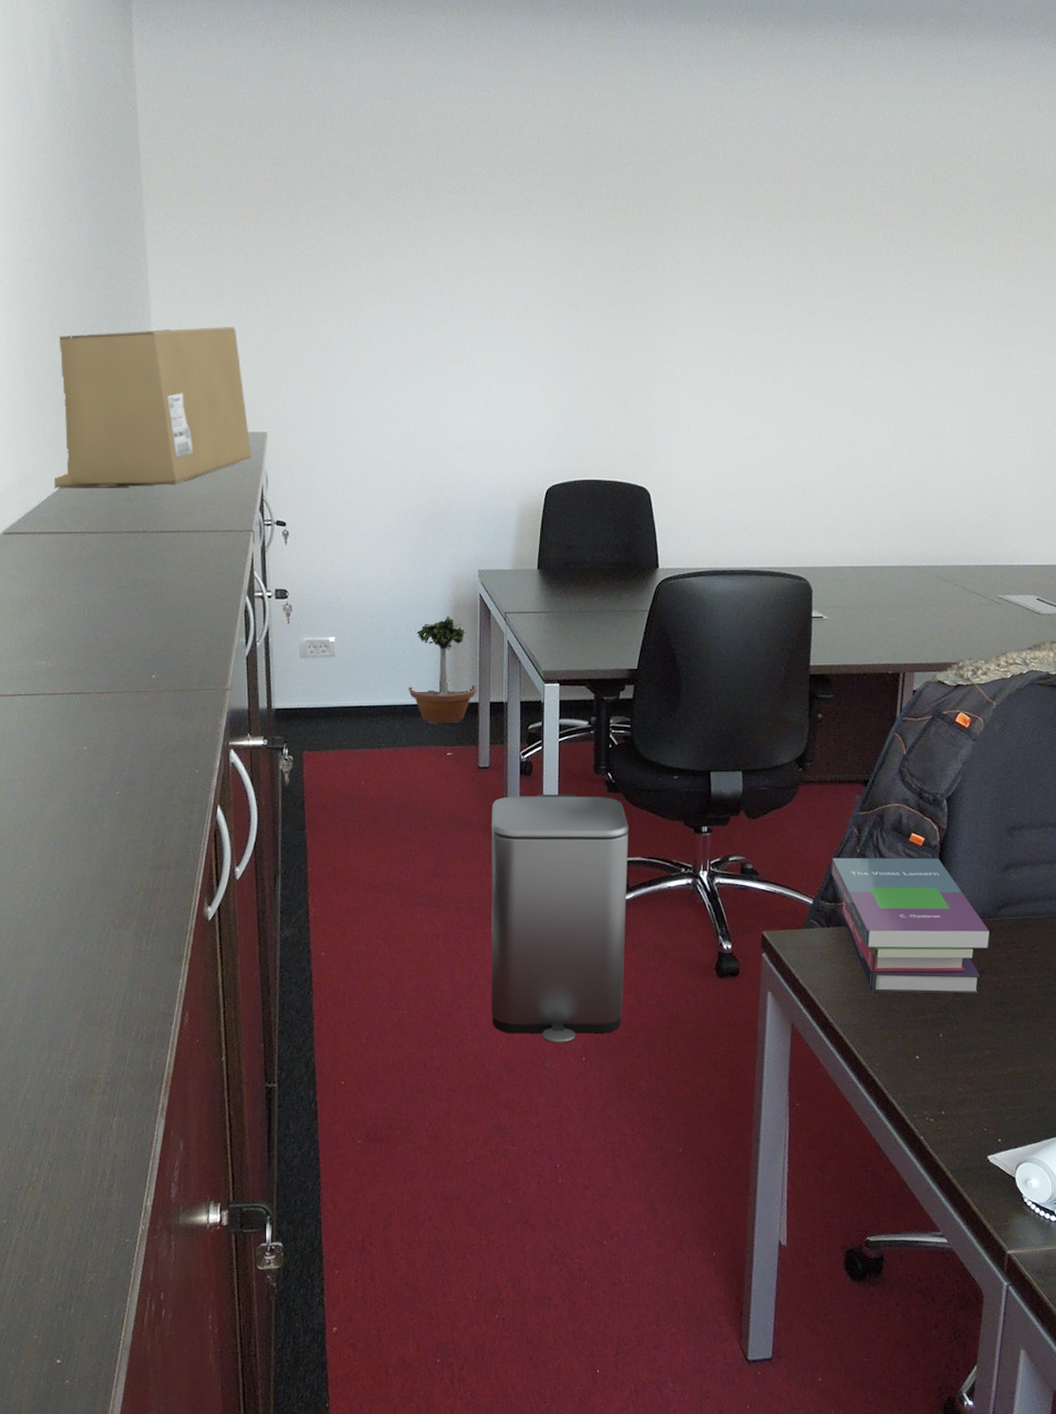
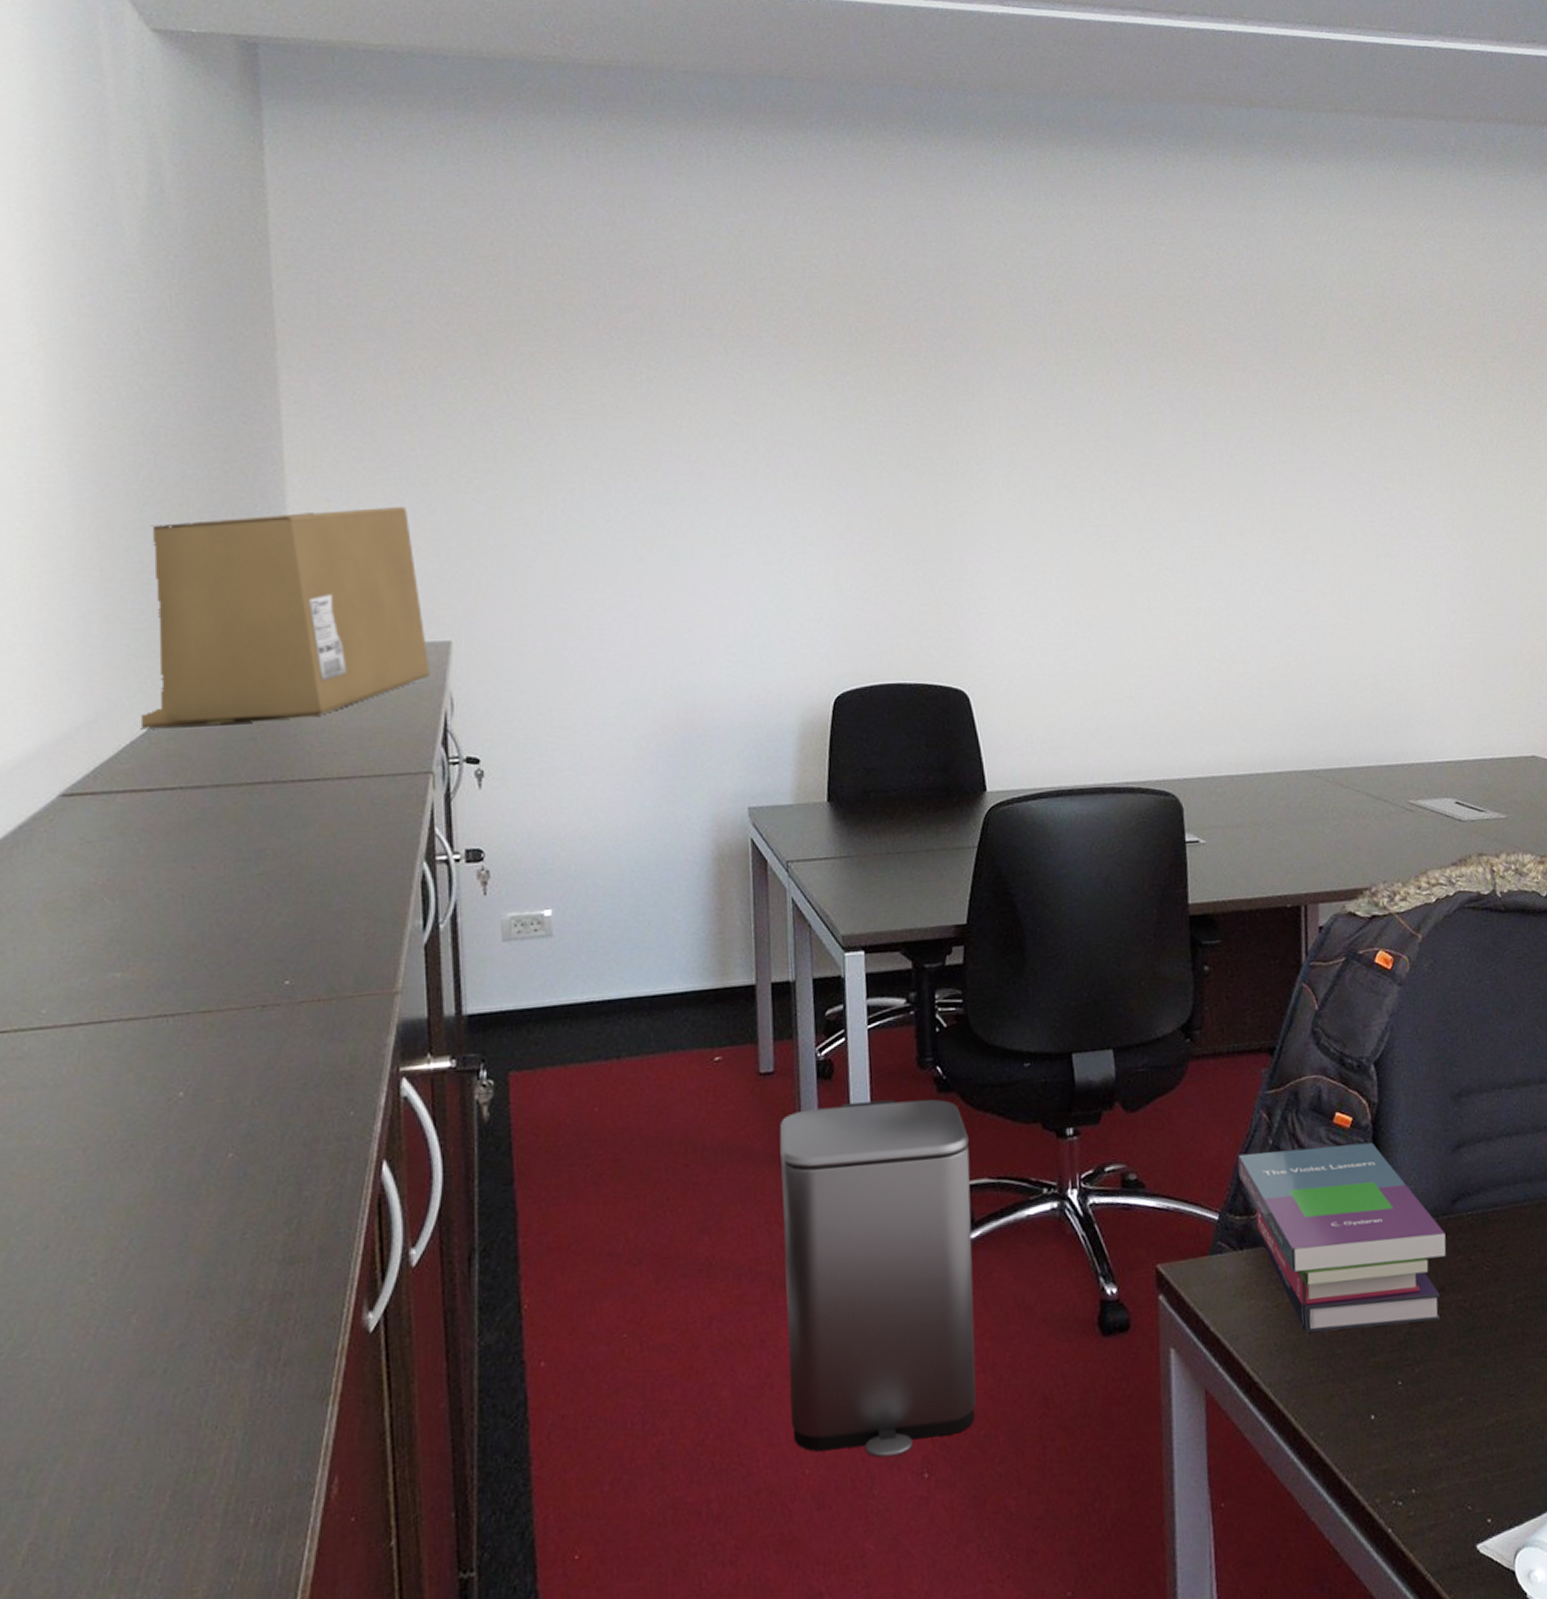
potted tree: present [408,615,477,724] -> none [657,869,753,1018]

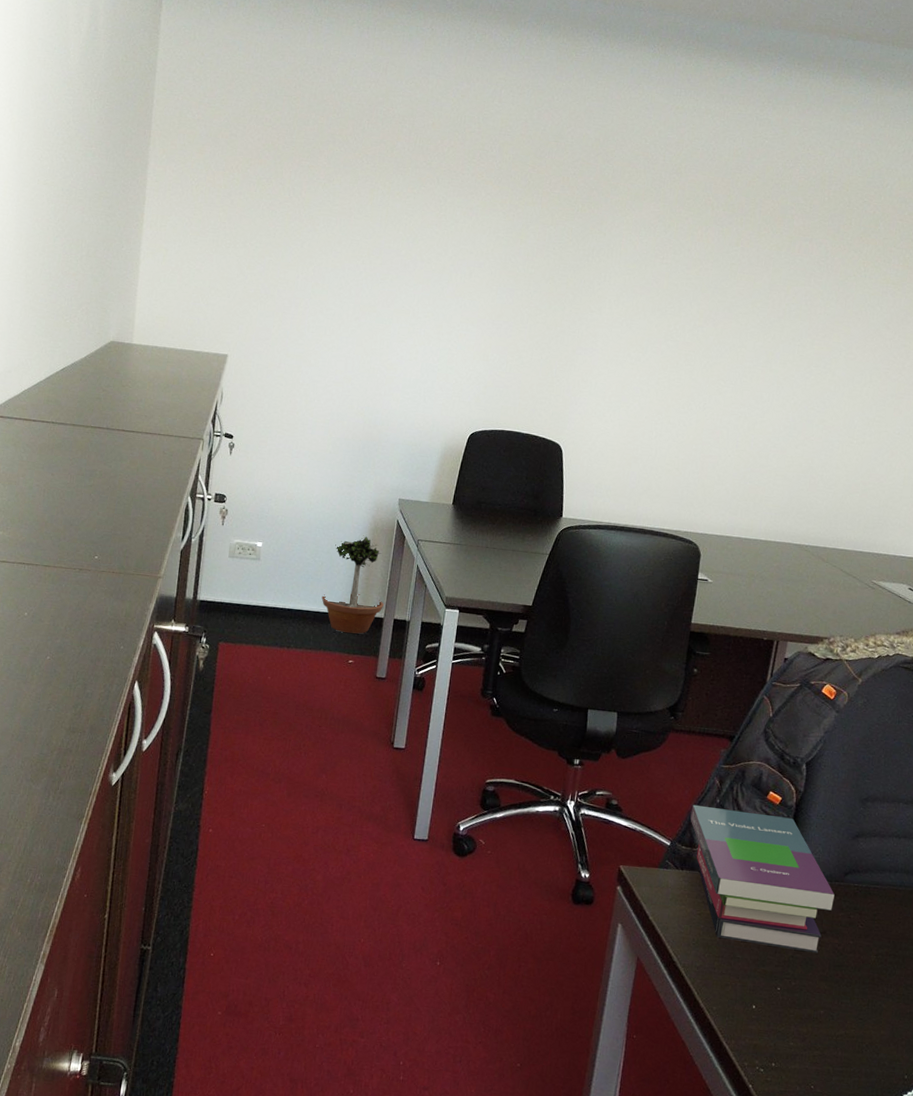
box: present [140,507,430,730] -> none [34,250,214,391]
potted tree: none [657,869,753,1018] -> present [321,535,384,634]
pedal bin: present [779,1099,977,1458] -> none [357,707,507,946]

